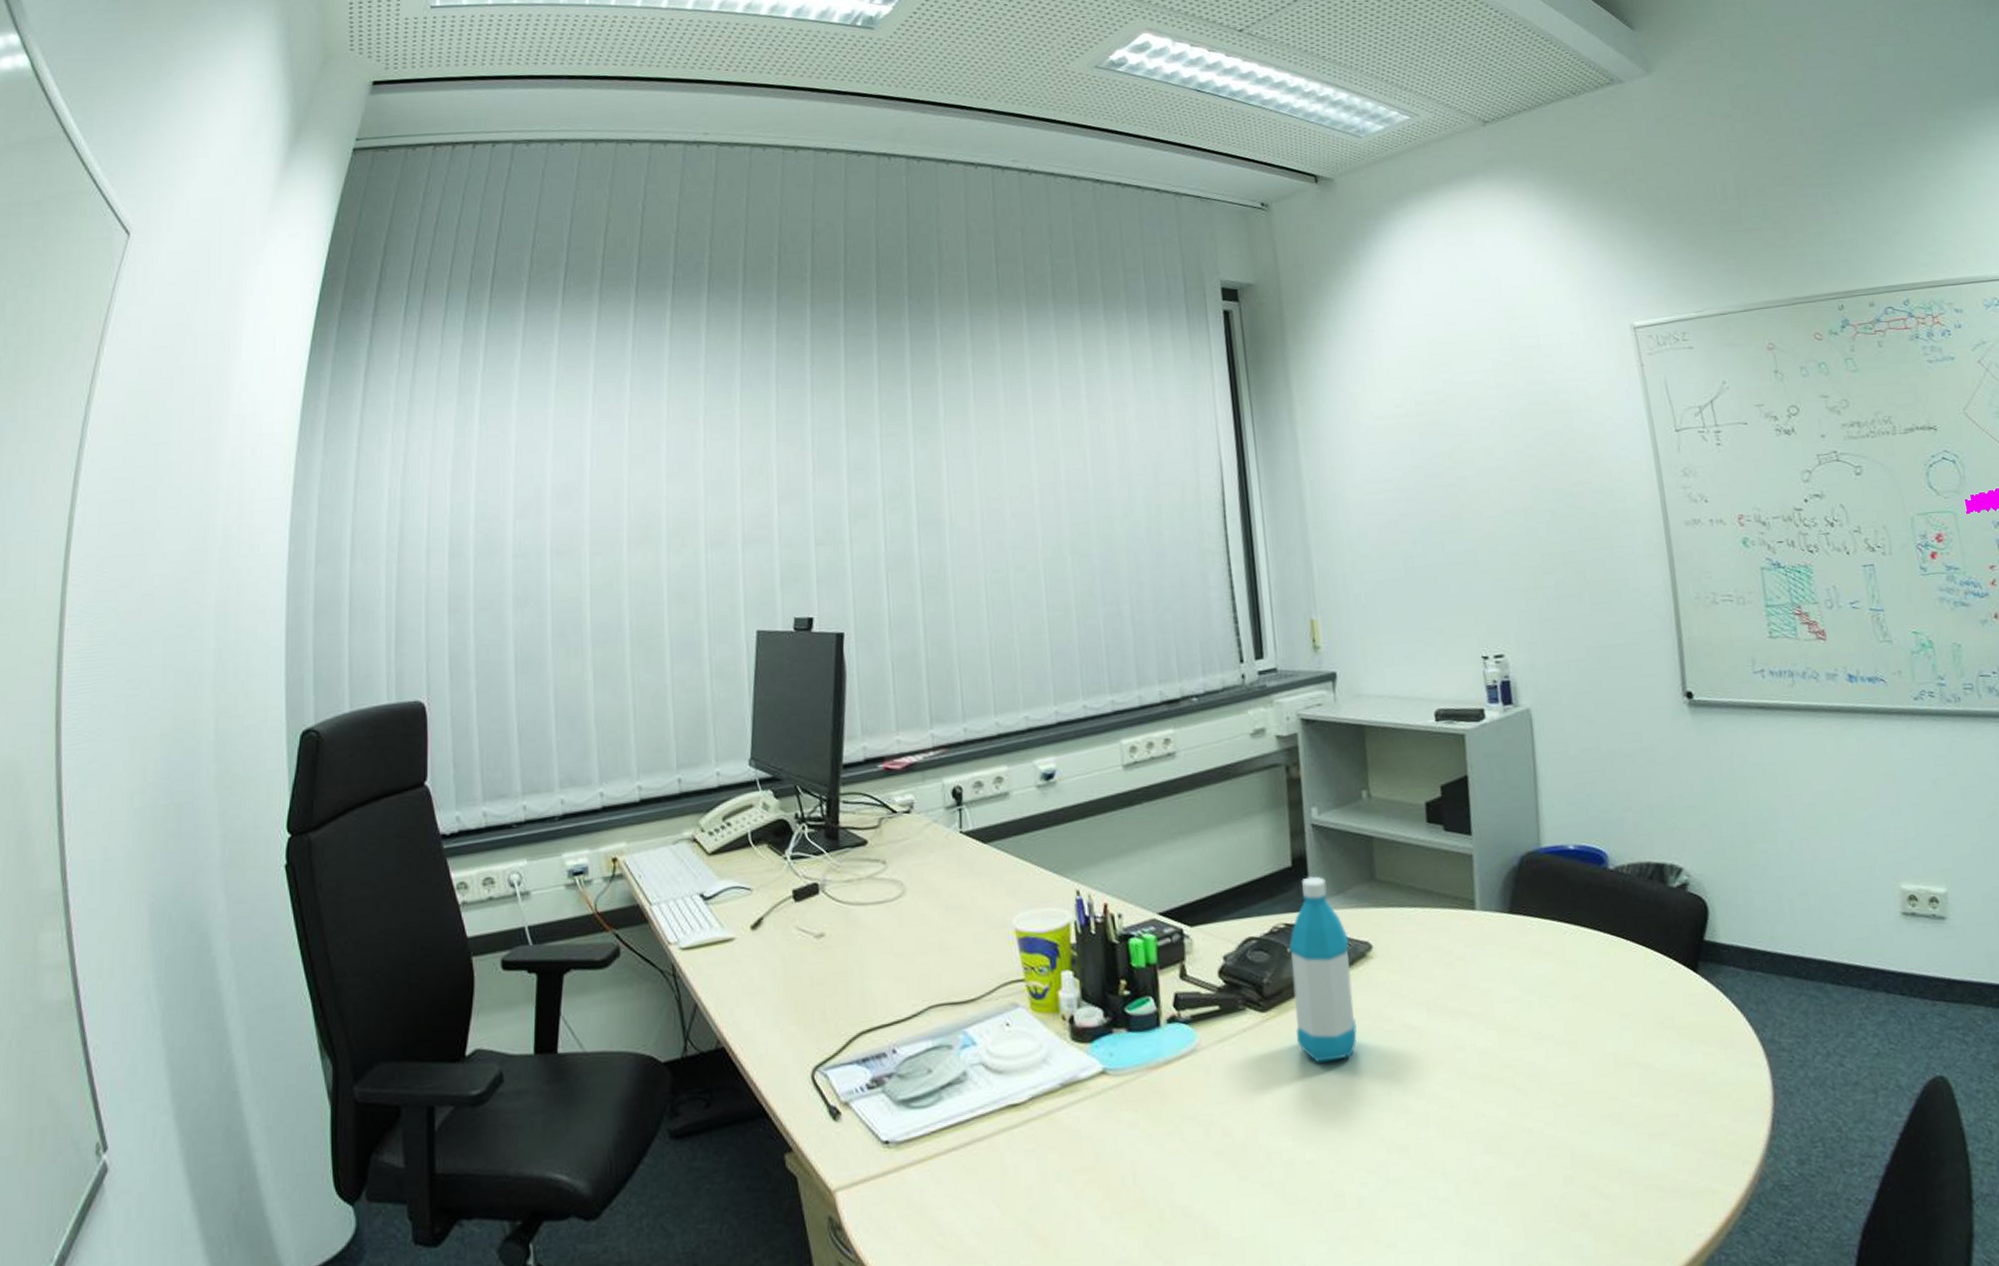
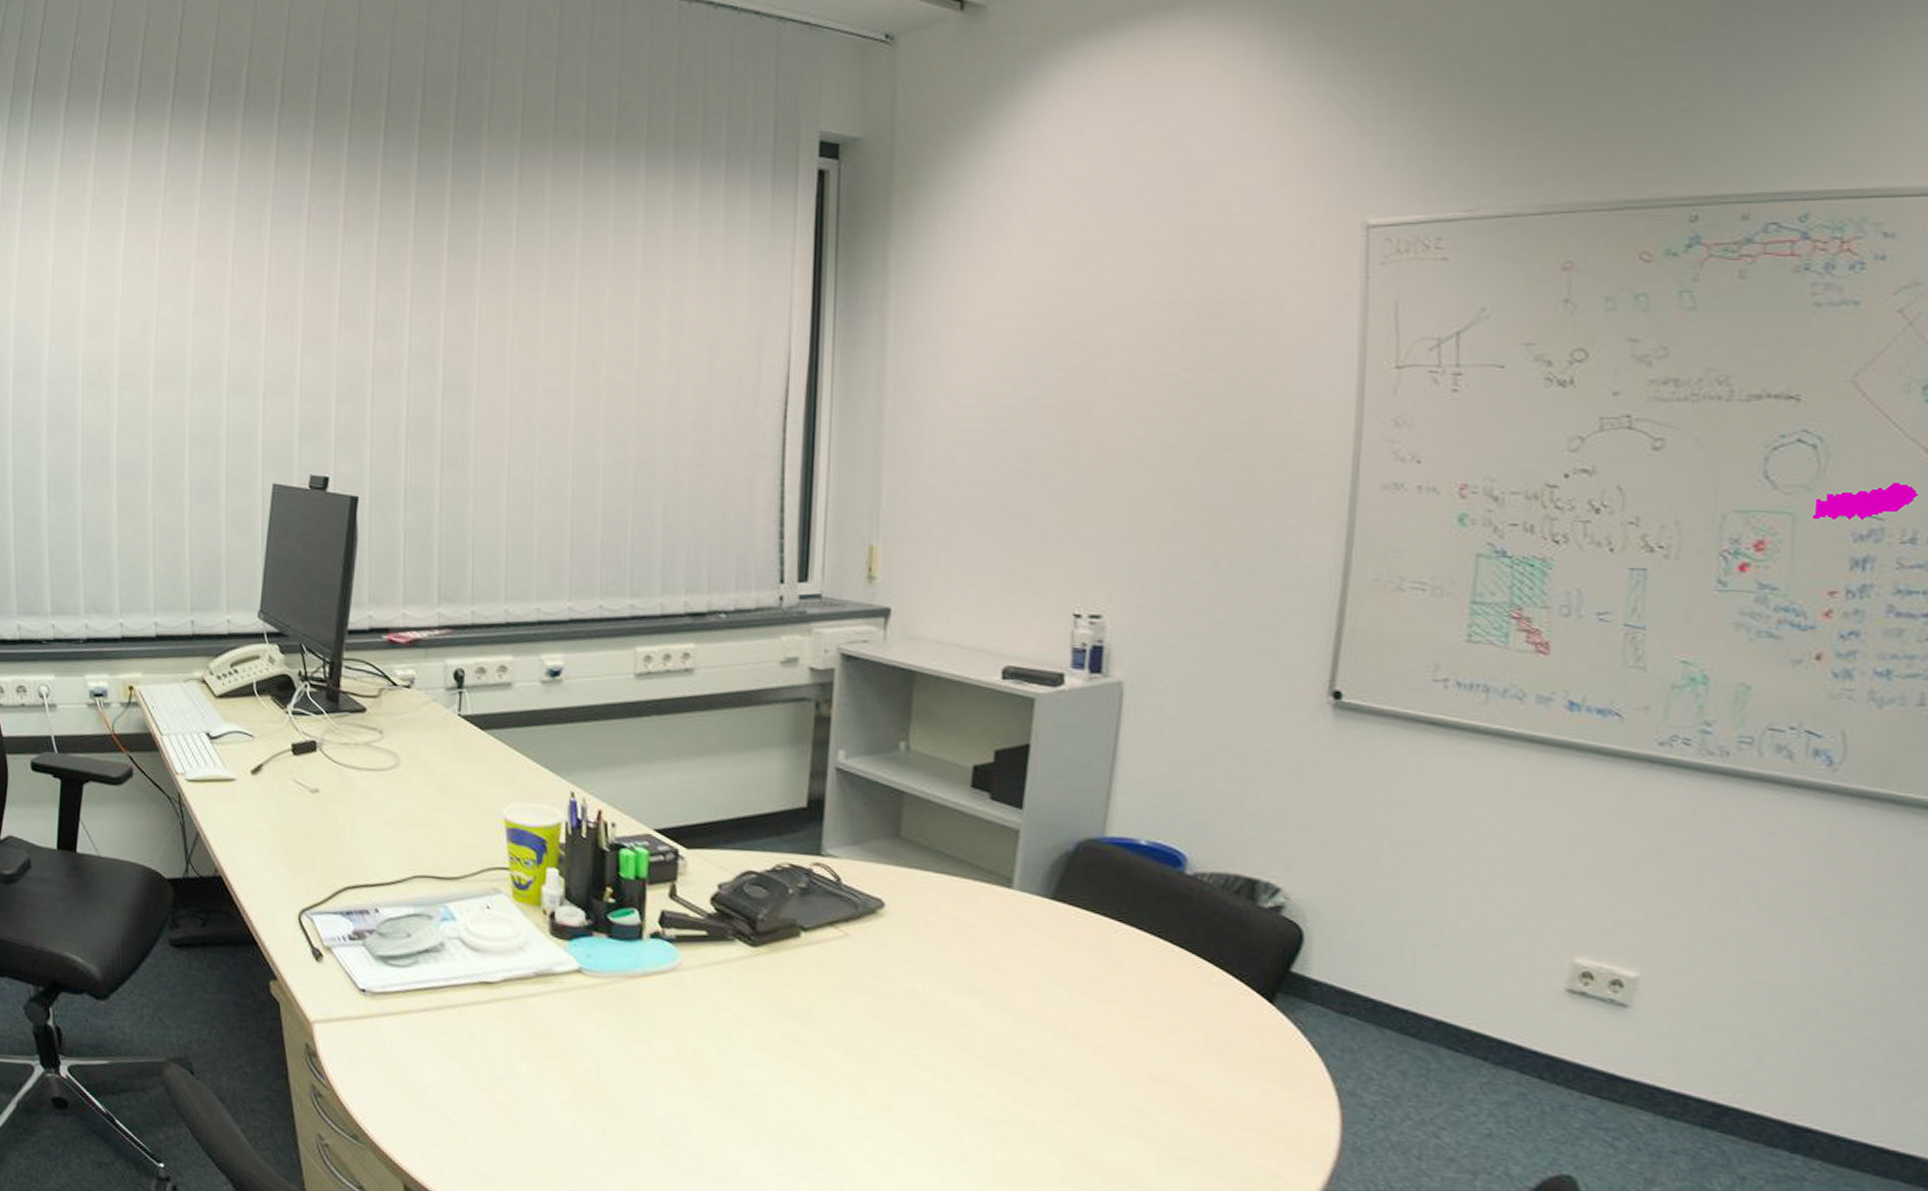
water bottle: present [1289,876,1357,1063] -> none [785,821,860,1009]

